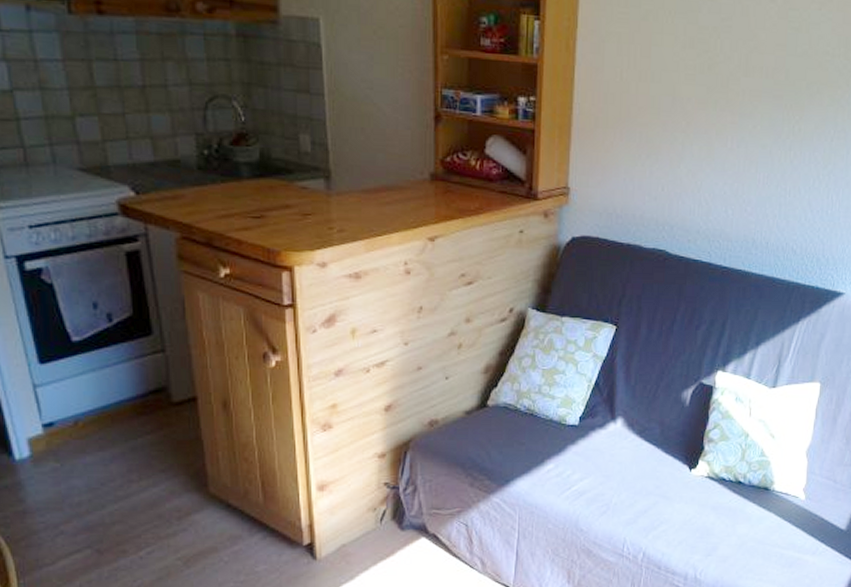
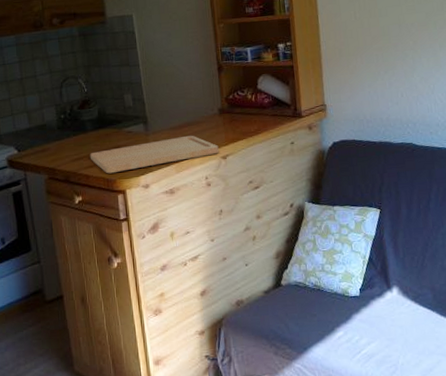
cutting board: none [244,203,426,242] -> present [90,135,219,174]

